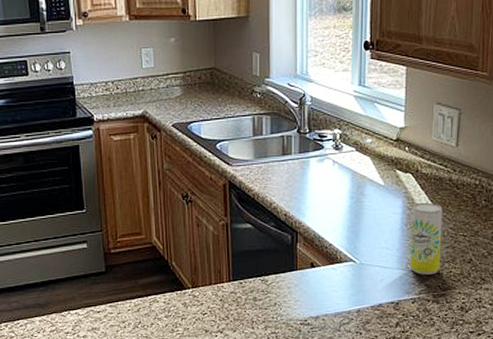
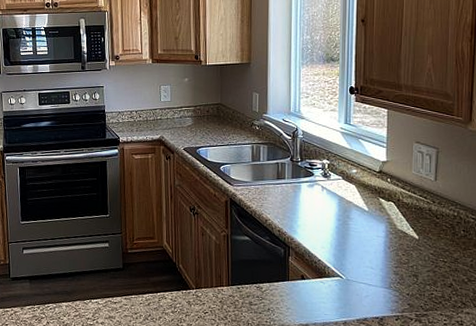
beverage can: present [410,202,443,275] -> none [393,228,423,295]

